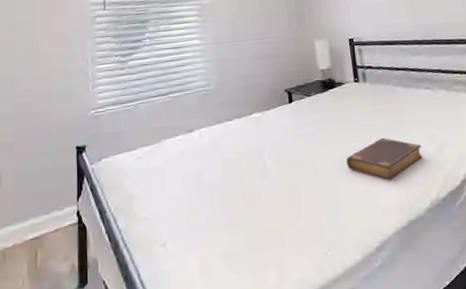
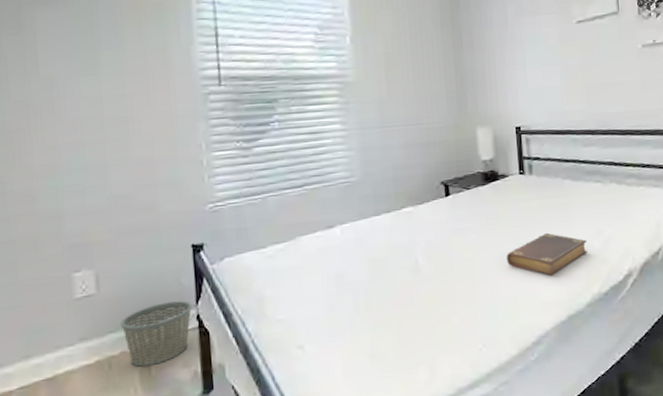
basket: none [15,197,74,259] -> present [120,301,193,367]

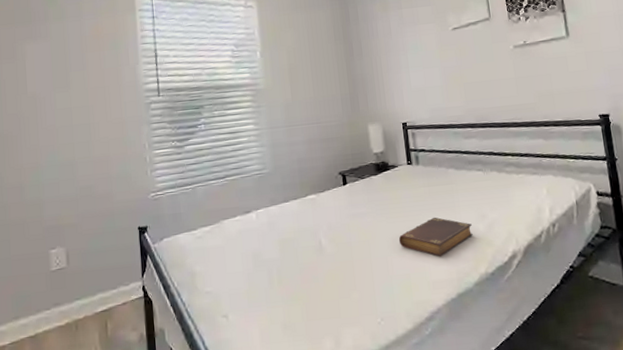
basket: present [120,301,193,367] -> none [84,274,139,329]

